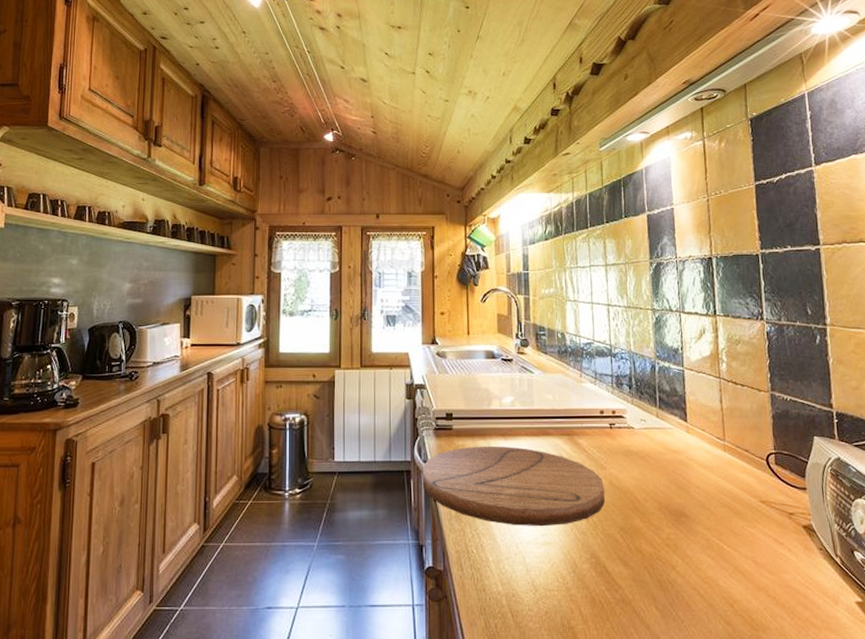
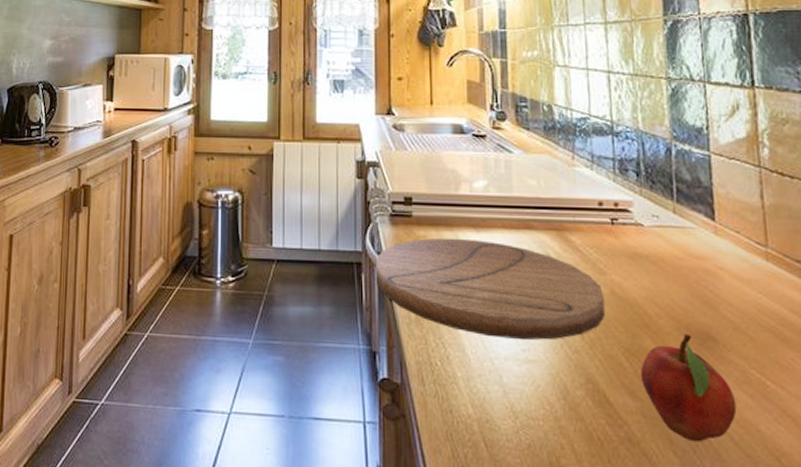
fruit: none [631,512,702,598] -> present [640,333,737,442]

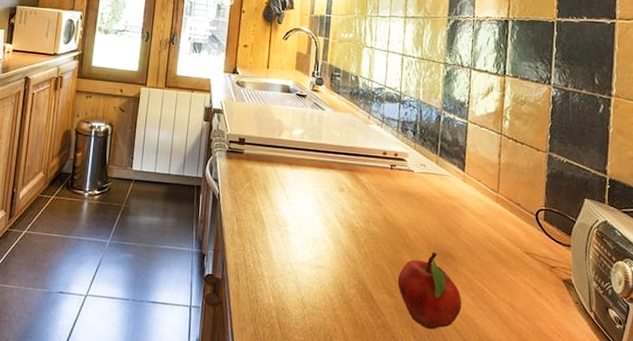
cutting board: present [376,238,605,340] -> none [211,171,379,252]

